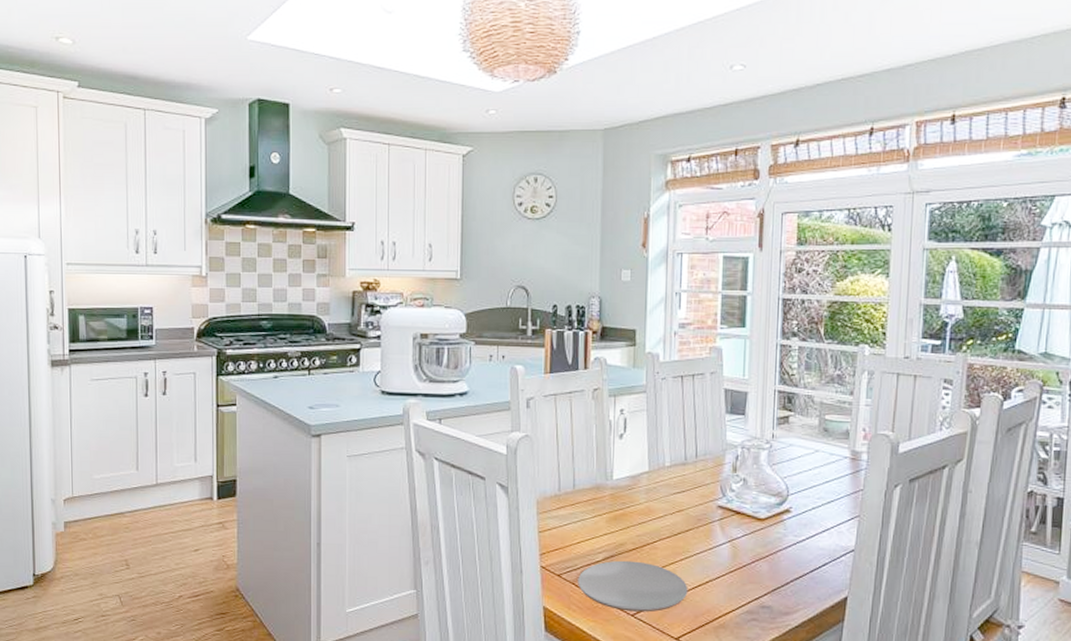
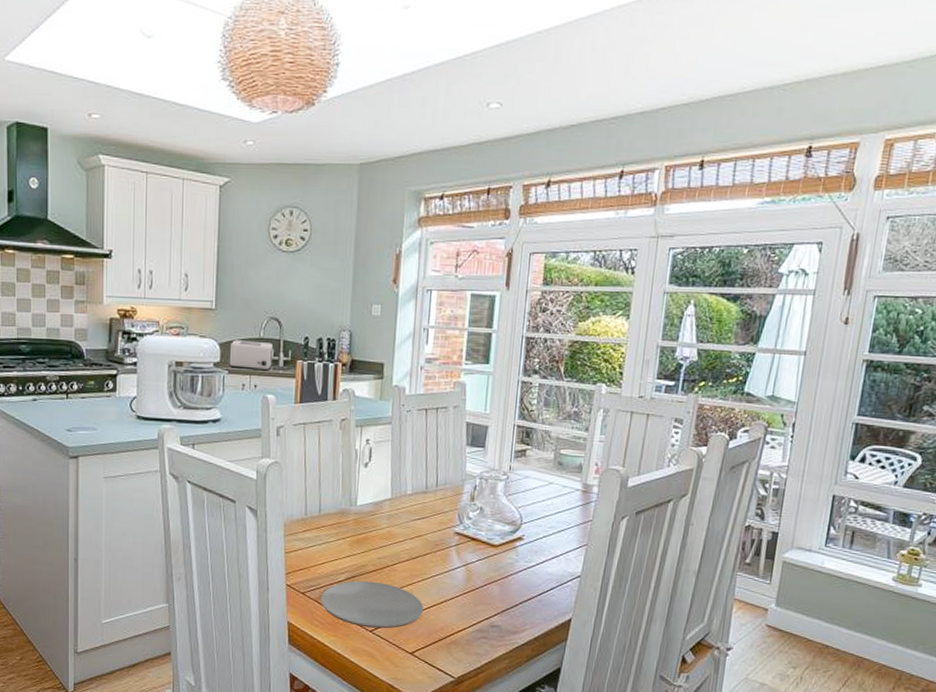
toaster: none [475,310,523,341] -> present [229,340,275,371]

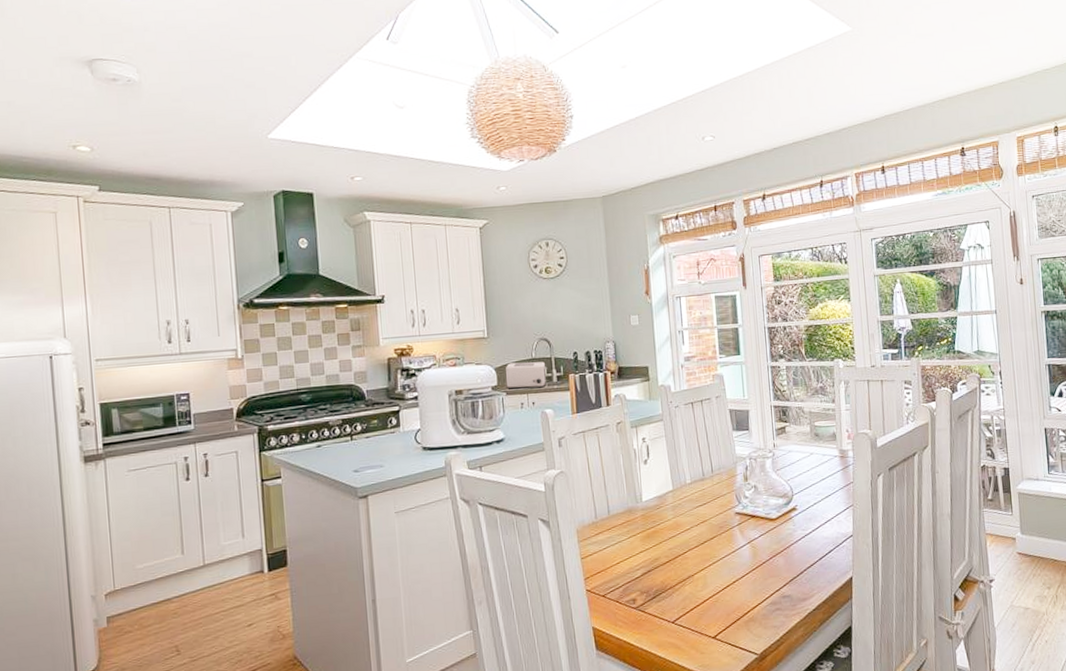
plate: present [320,580,424,629] -> none [621,572,719,620]

